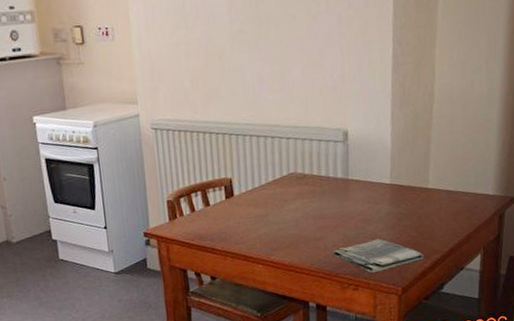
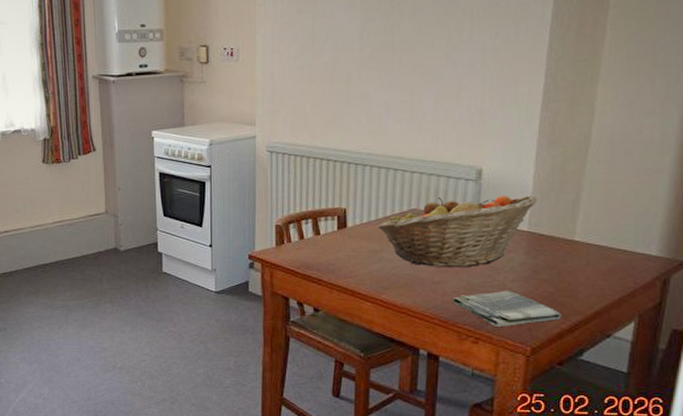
fruit basket: none [262,151,397,225] -> present [378,195,538,268]

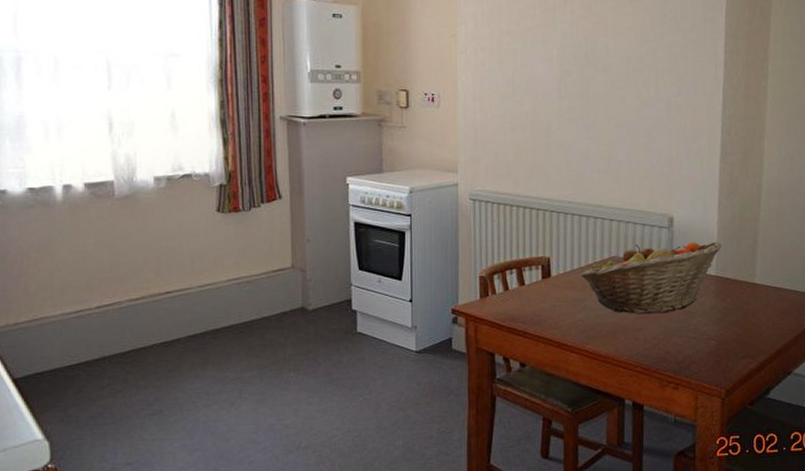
dish towel: present [452,290,562,327] -> none [653,334,750,371]

